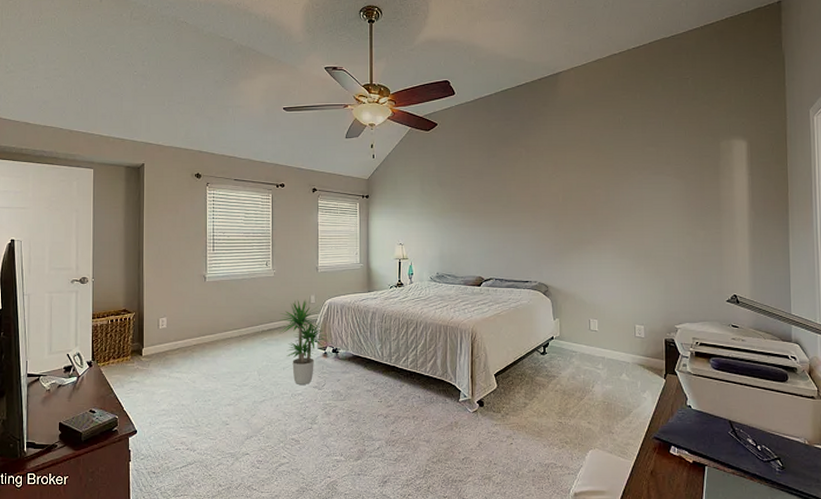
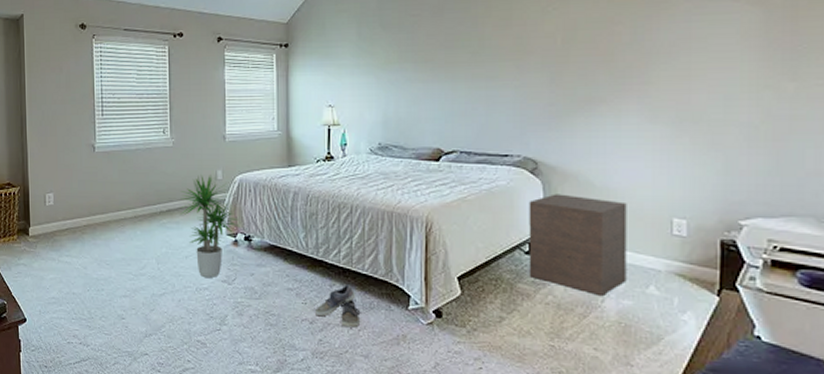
shoe: none [389,383,424,419] -> present [315,283,361,328]
nightstand: none [543,309,608,384] -> present [529,194,627,297]

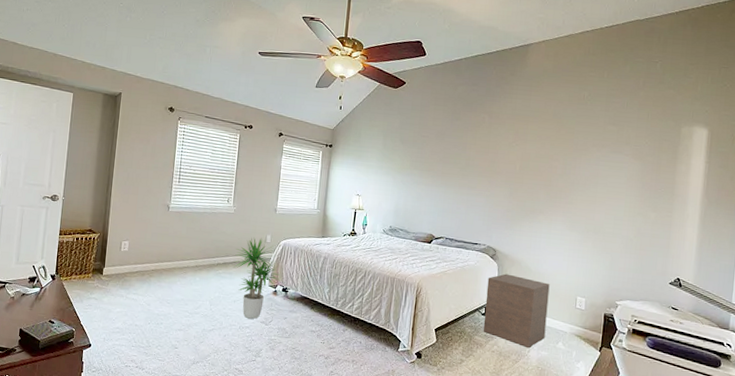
shoe: present [315,283,361,328] -> none [330,329,364,363]

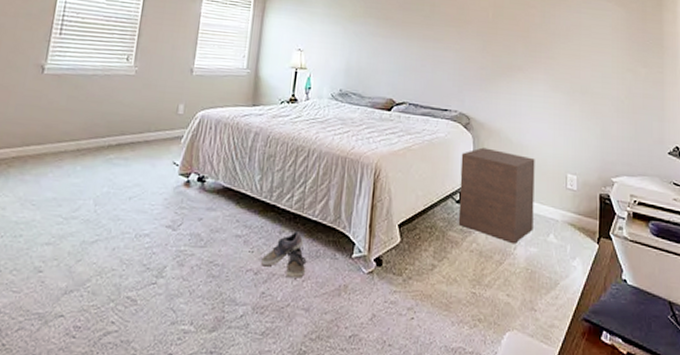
potted plant: present [233,237,280,319] -> none [130,107,196,222]
shoe: none [330,329,364,363] -> present [261,230,307,278]

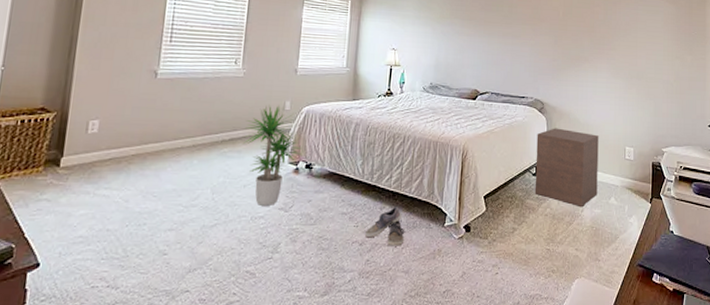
potted plant: none [130,107,196,222] -> present [242,105,303,205]

